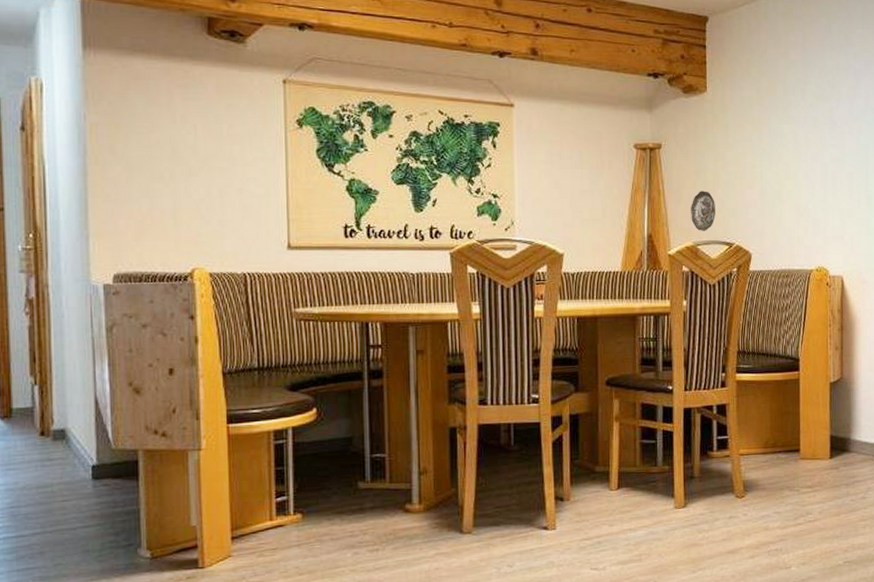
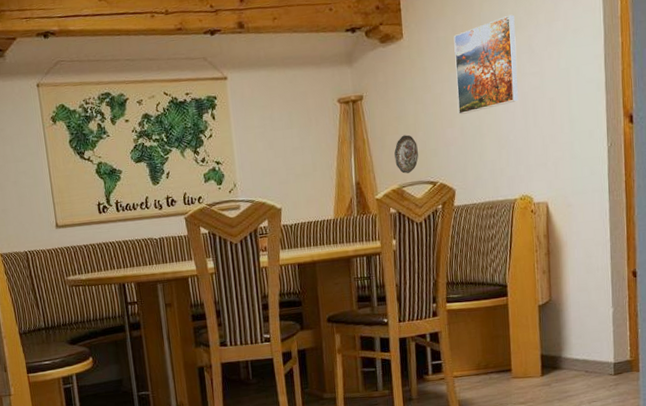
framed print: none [758,84,819,177] -> present [453,14,518,115]

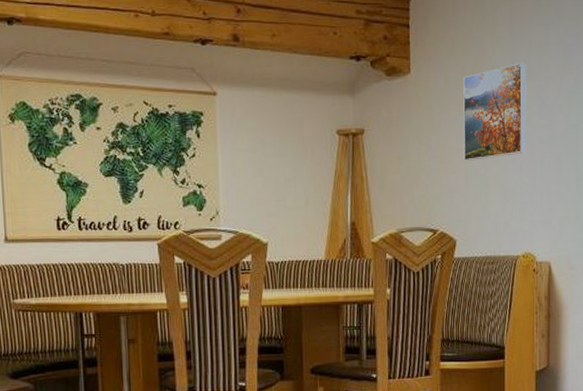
decorative plate: present [394,134,418,174] -> none [394,176,419,218]

